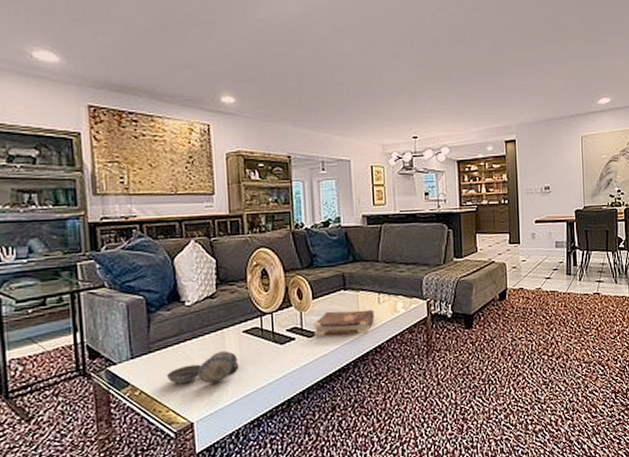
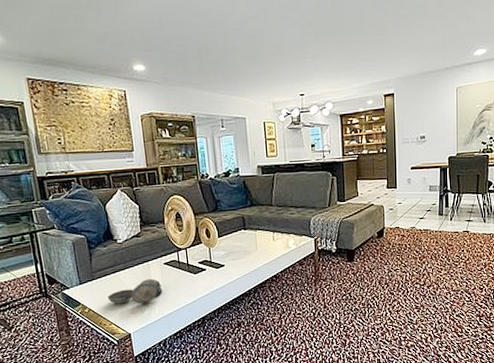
book: present [313,309,374,336] -> none [220,245,270,267]

